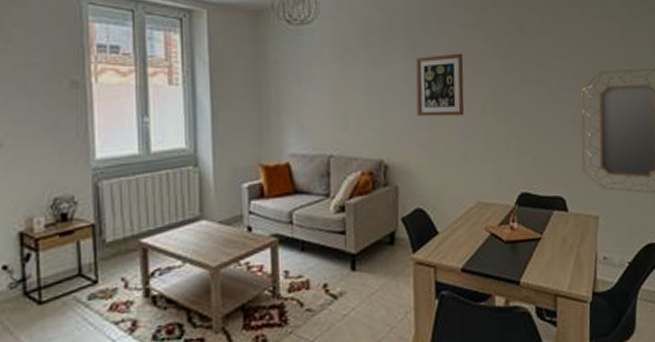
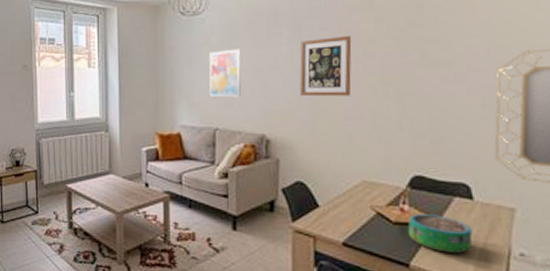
wall art: none [321,64,357,120] -> present [209,48,241,98]
decorative bowl: none [517,229,569,266] -> present [407,214,473,254]

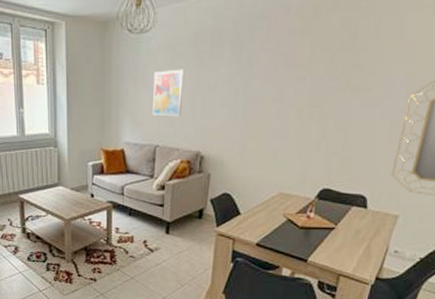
wall art: present [299,35,352,97] -> none [235,59,288,118]
decorative bowl: present [407,214,473,254] -> none [310,220,362,251]

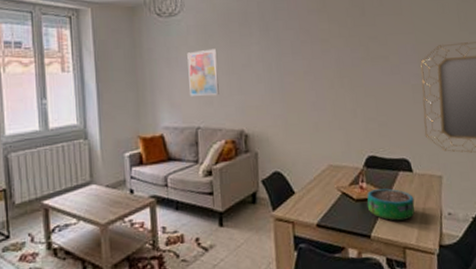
decorative bowl: none [310,220,362,251] -> present [367,188,415,221]

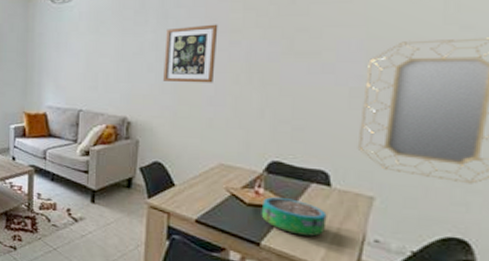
wall art: present [187,48,219,96] -> none [76,35,107,82]
wall art: none [269,34,314,91] -> present [163,24,218,83]

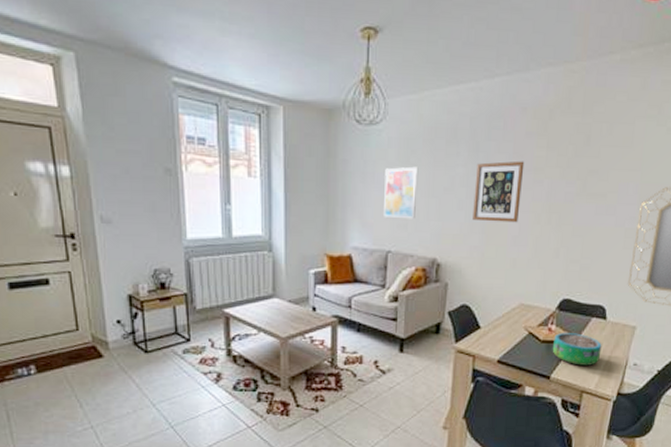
wall art: none [76,35,107,82] -> present [384,166,417,219]

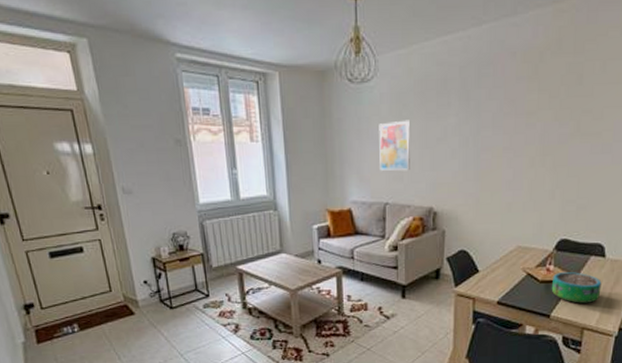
wall art: present [473,160,525,223] -> none [467,106,516,169]

